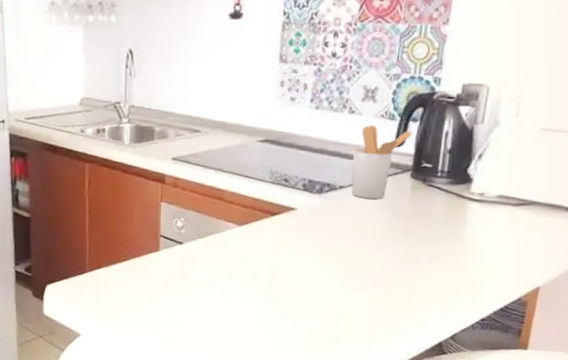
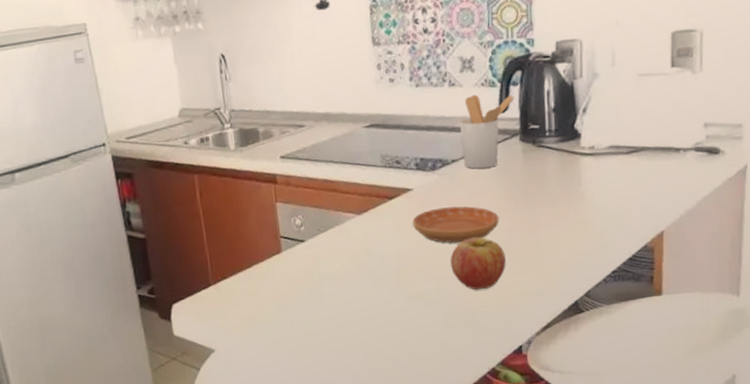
saucer: none [291,231,378,268] -> present [412,206,499,243]
fruit: none [322,264,378,317] -> present [450,236,506,290]

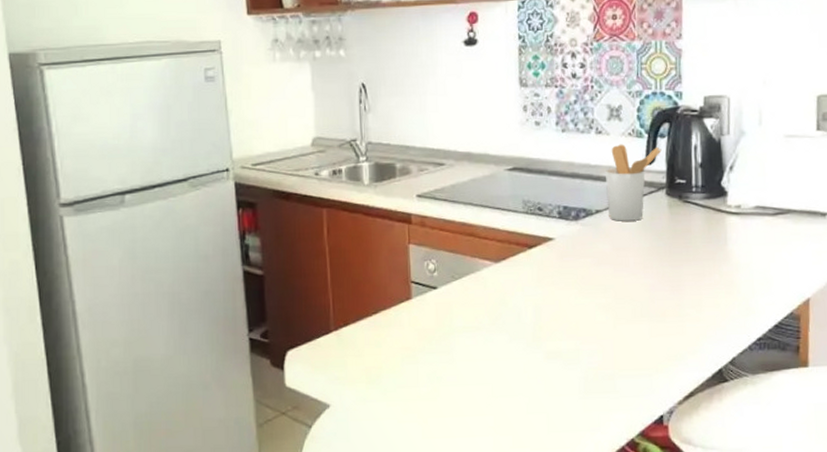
saucer: present [412,206,499,243] -> none [552,260,643,299]
fruit: present [450,236,506,290] -> none [591,293,649,352]

